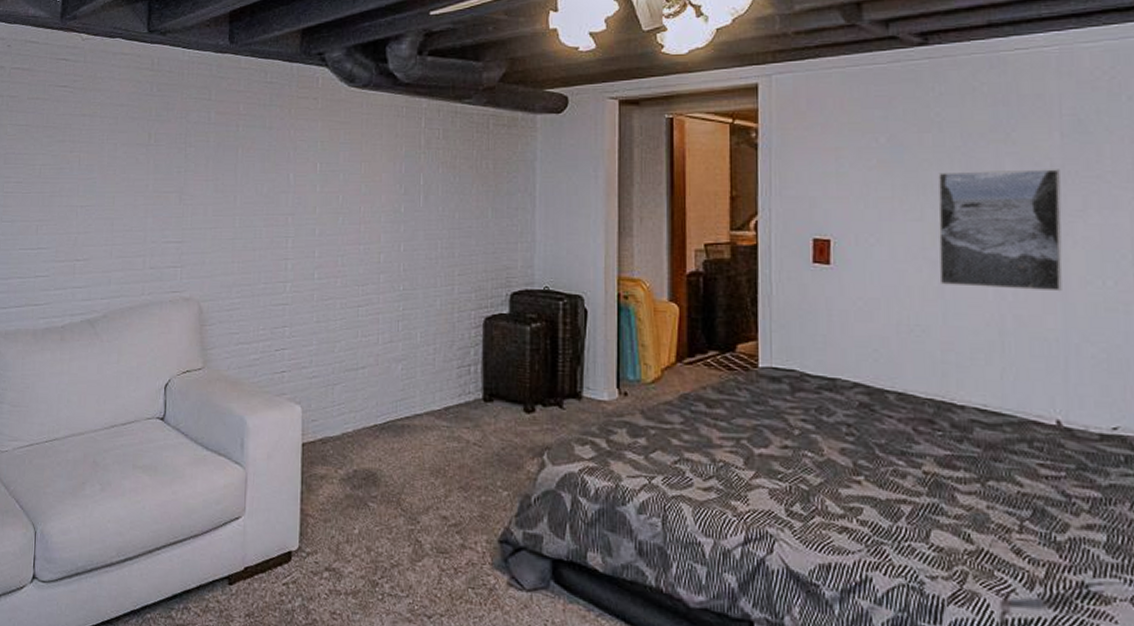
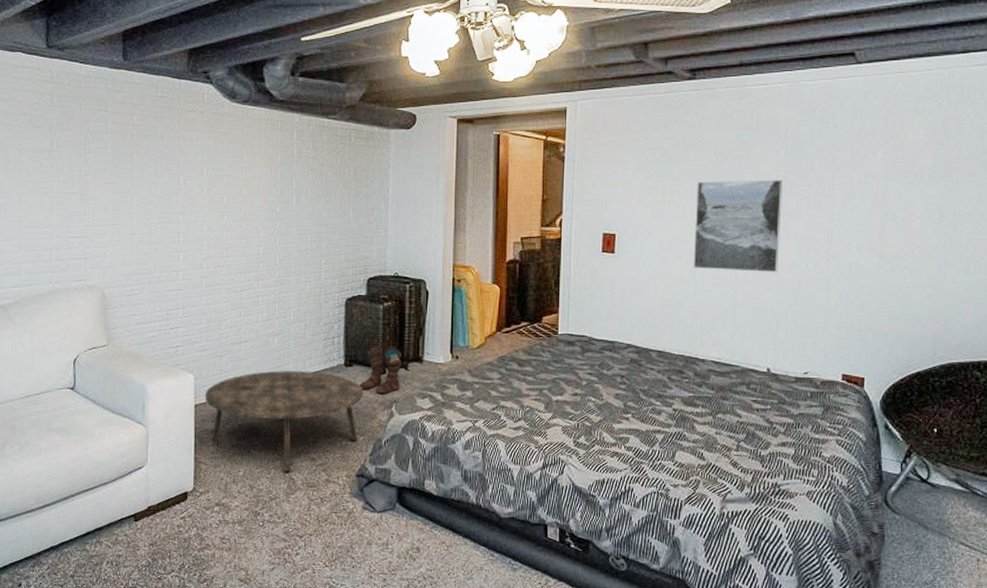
coffee table: none [314,403,507,533] -> present [204,370,363,472]
boots: none [501,376,554,439] -> present [359,346,401,395]

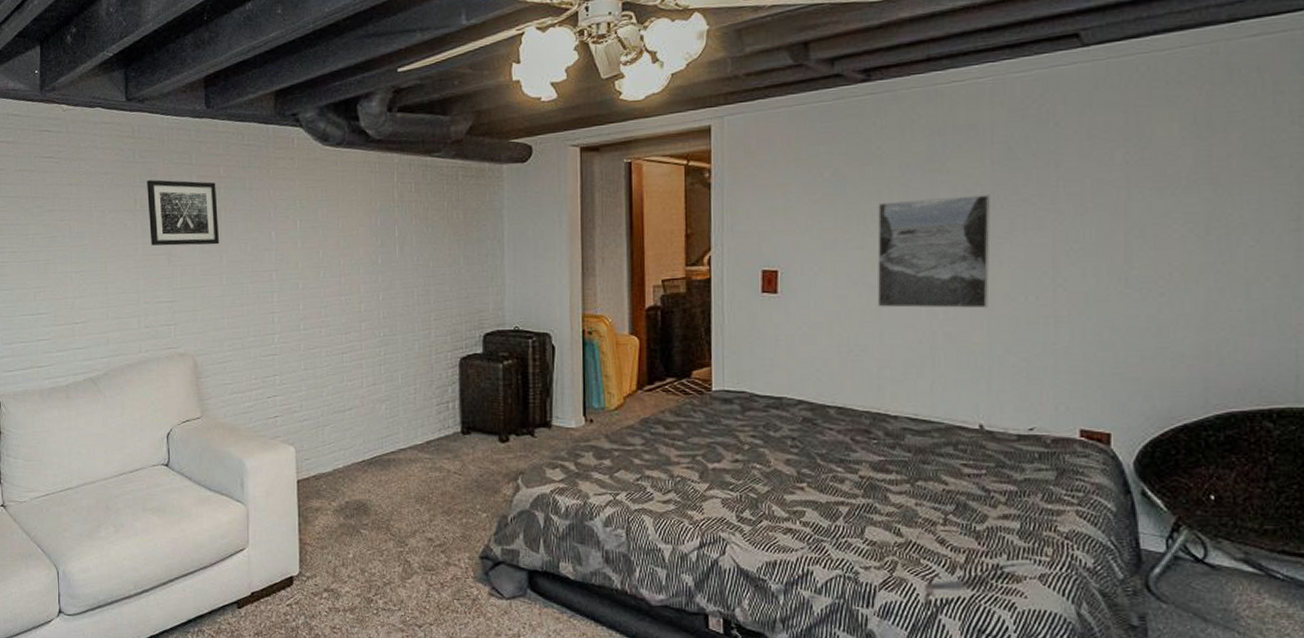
wall art: none [63,123,131,187] -> present [147,180,219,246]
coffee table: present [204,370,363,472] -> none [307,439,484,554]
boots: present [359,346,401,395] -> none [479,410,526,465]

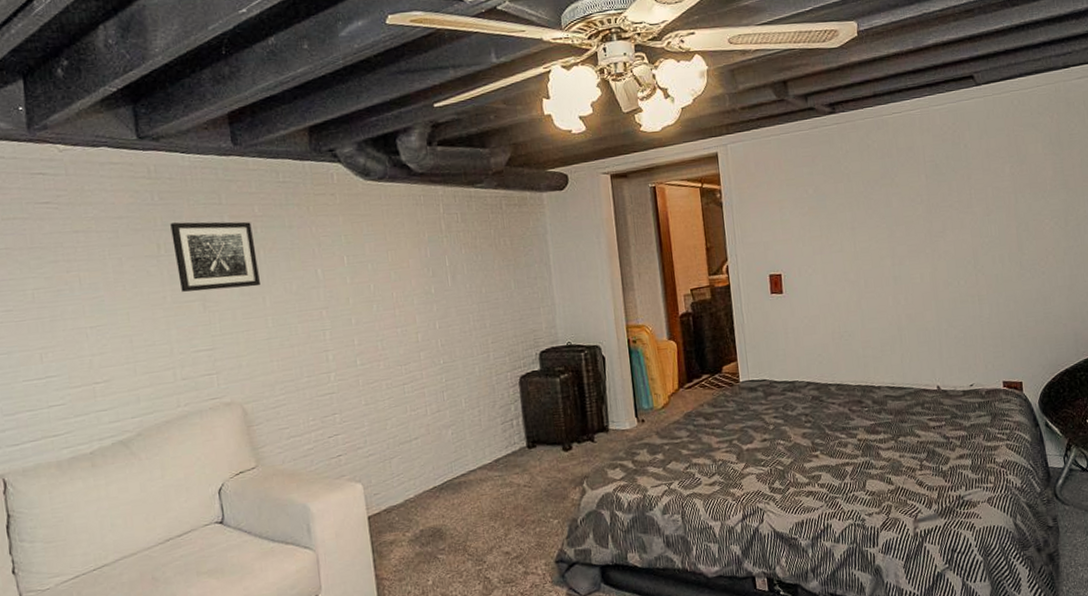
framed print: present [877,194,990,309] -> none [850,202,934,299]

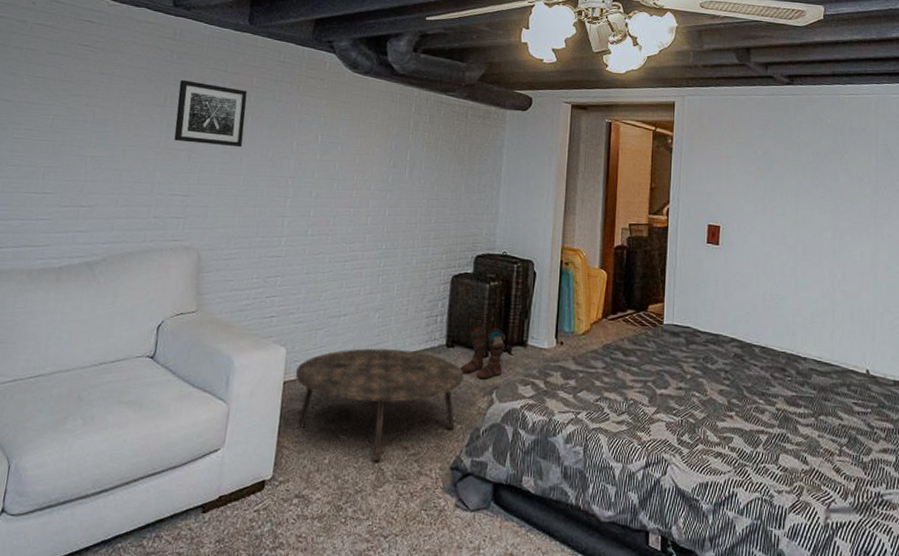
coffee table: none [377,459,552,573] -> present [295,347,464,462]
boots: none [545,419,588,473] -> present [459,326,505,380]

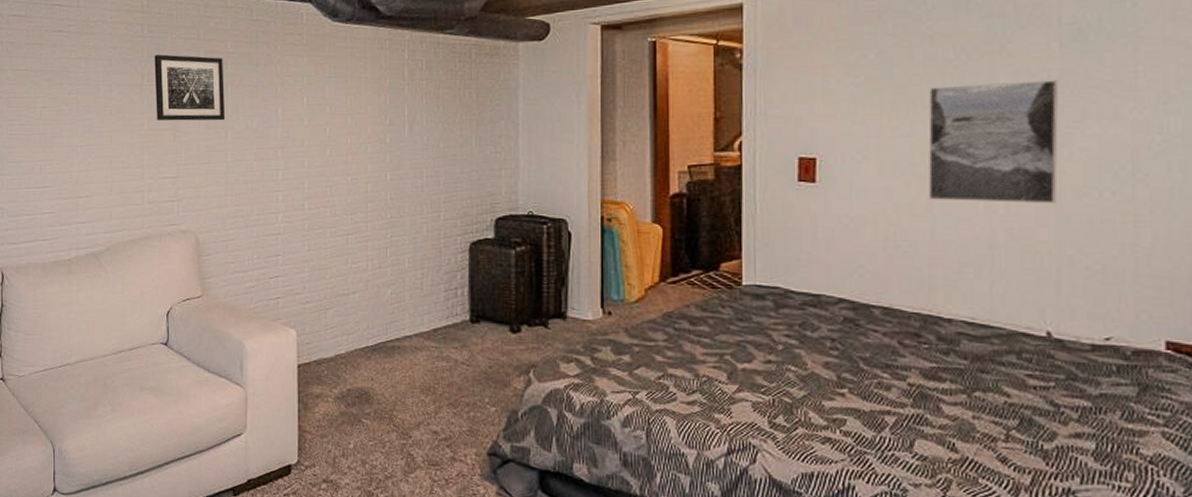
coffee table: present [295,347,464,462] -> none [308,326,494,447]
boots: present [459,326,505,380] -> none [488,298,539,358]
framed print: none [793,180,875,274] -> present [928,80,1058,204]

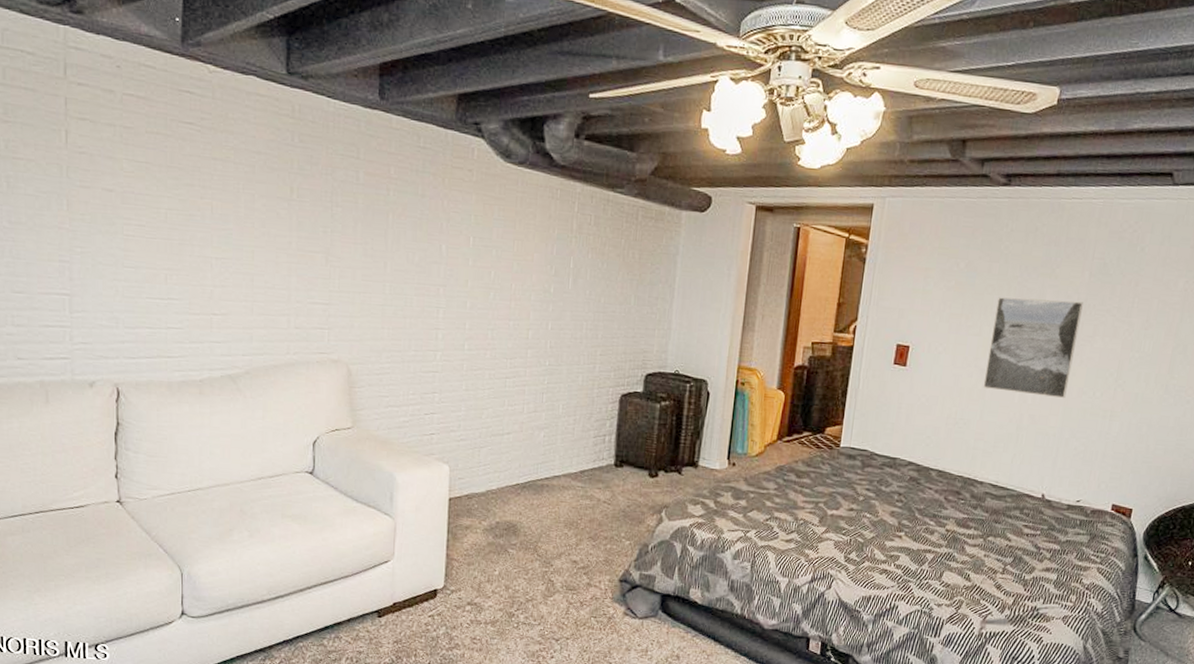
wall art: present [154,54,225,121] -> none [306,168,385,250]

